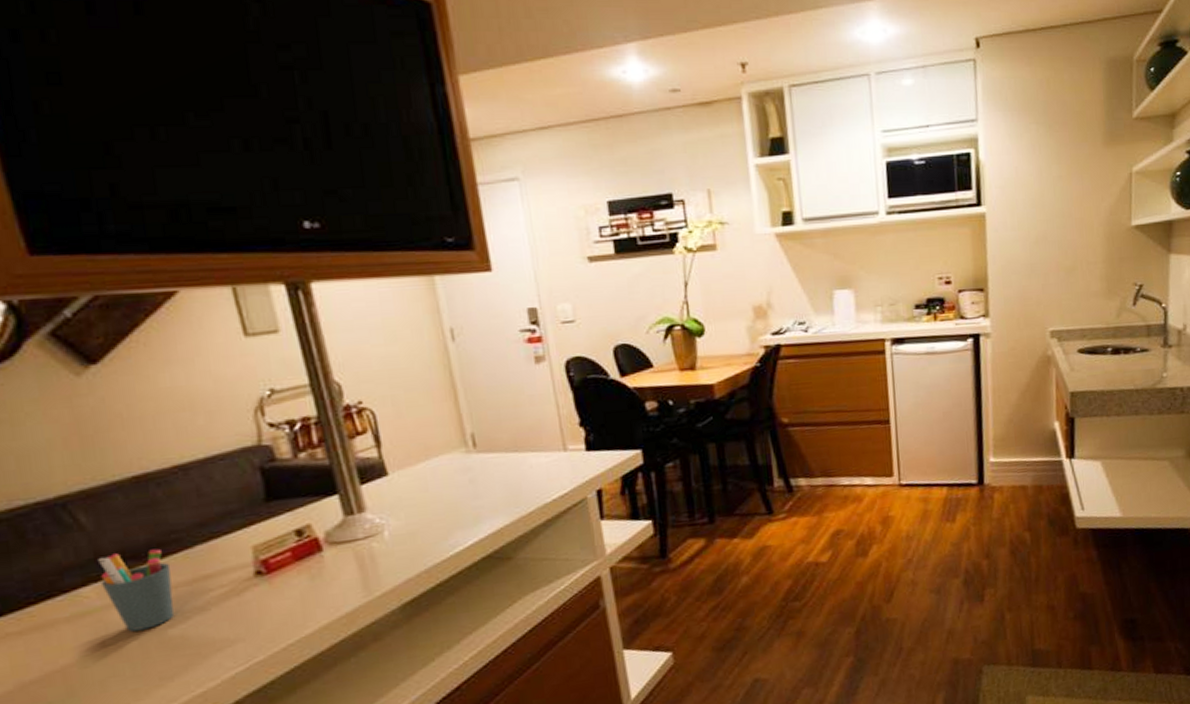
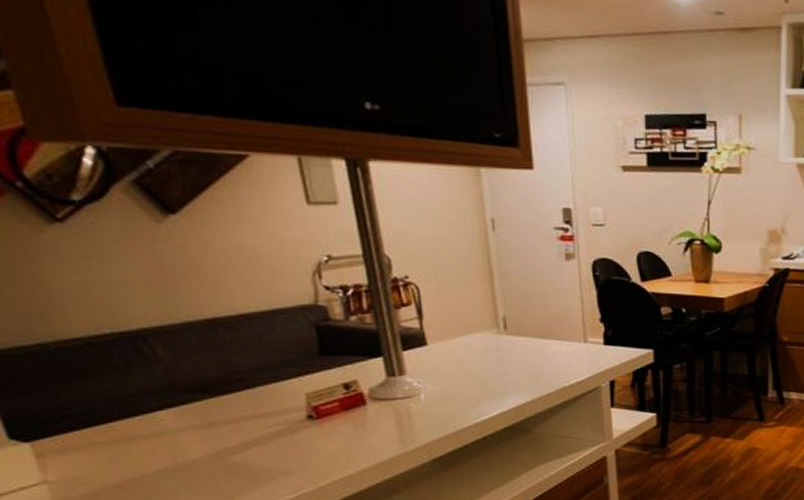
pen holder: present [98,548,174,632] -> none [173,385,237,454]

